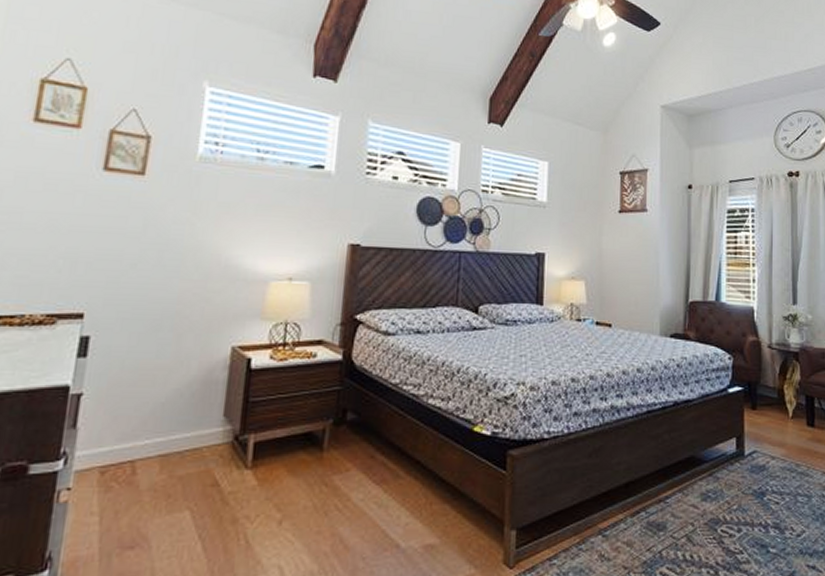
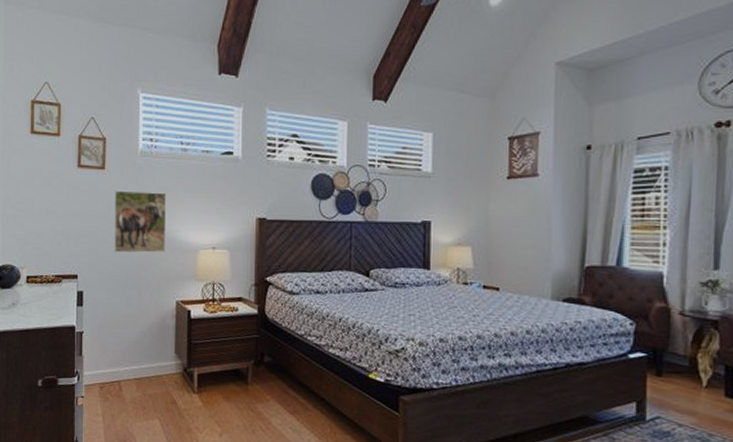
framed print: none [146,202,232,285] -> present [114,190,167,253]

